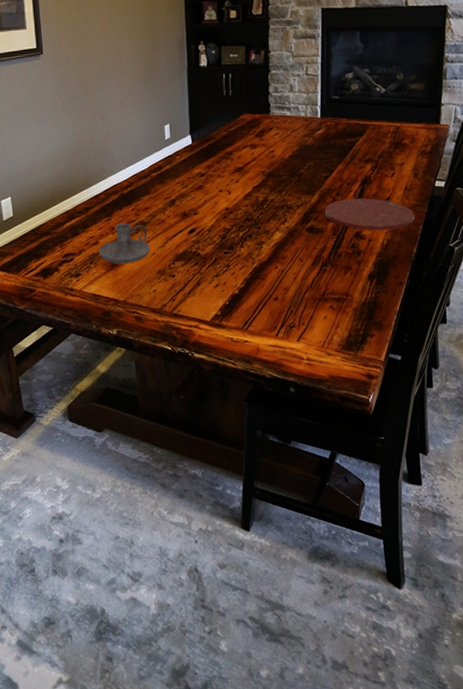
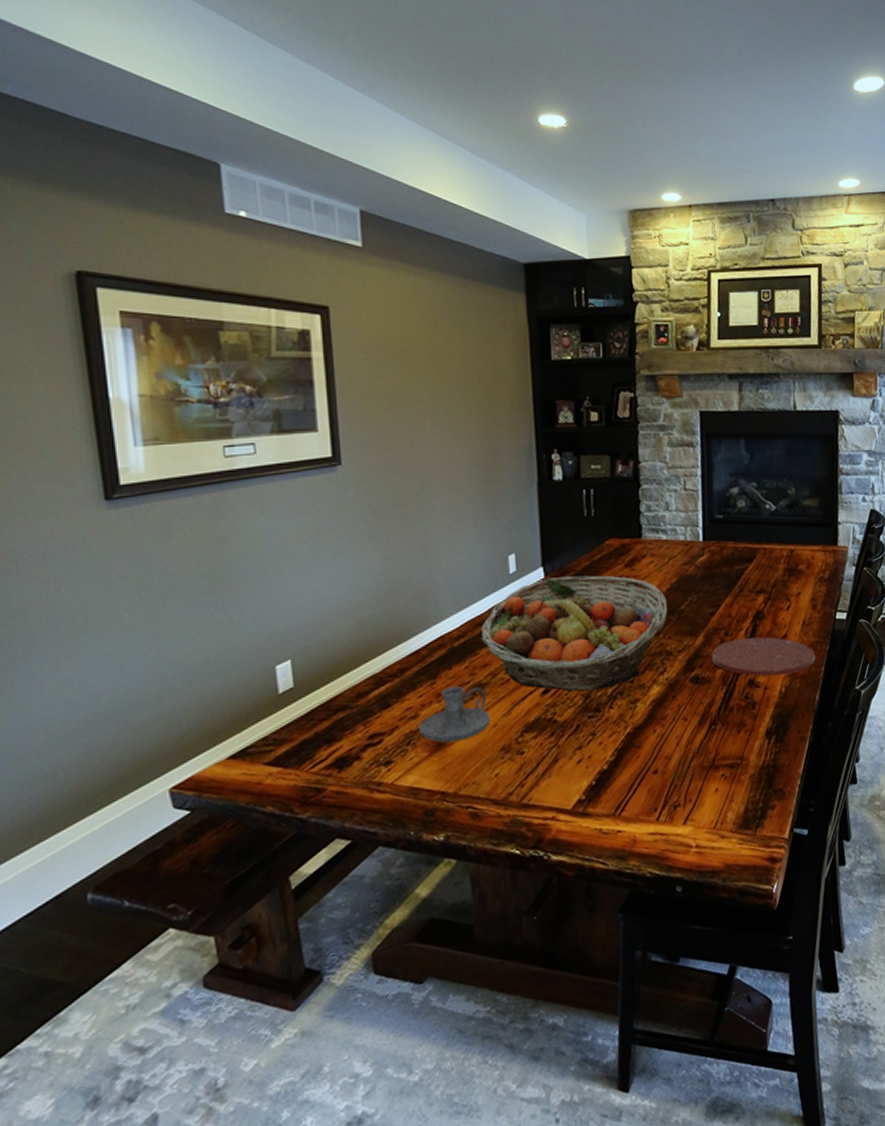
fruit basket: none [143,143,290,233] -> present [481,575,668,692]

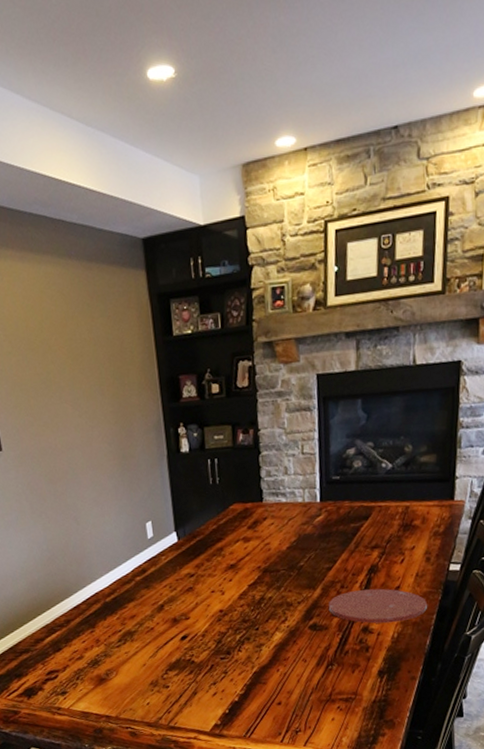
candle holder: present [419,685,491,743] -> none [85,633,141,679]
fruit basket: present [481,575,668,692] -> none [128,537,288,638]

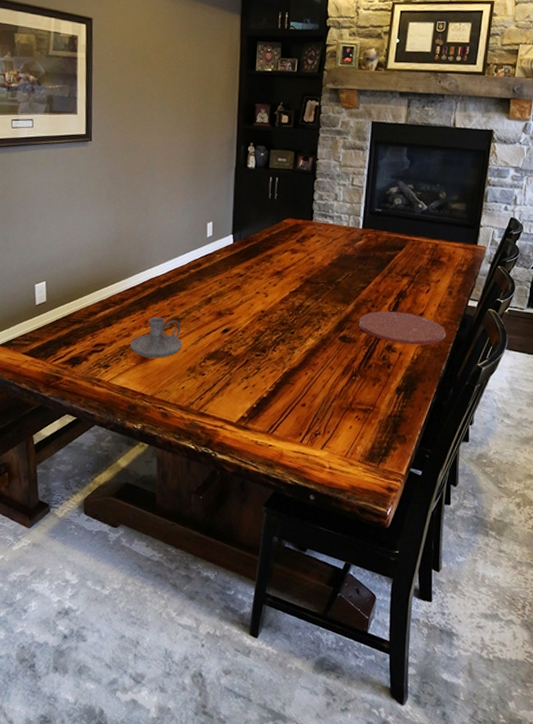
candle holder: none [85,633,141,679] -> present [130,316,183,359]

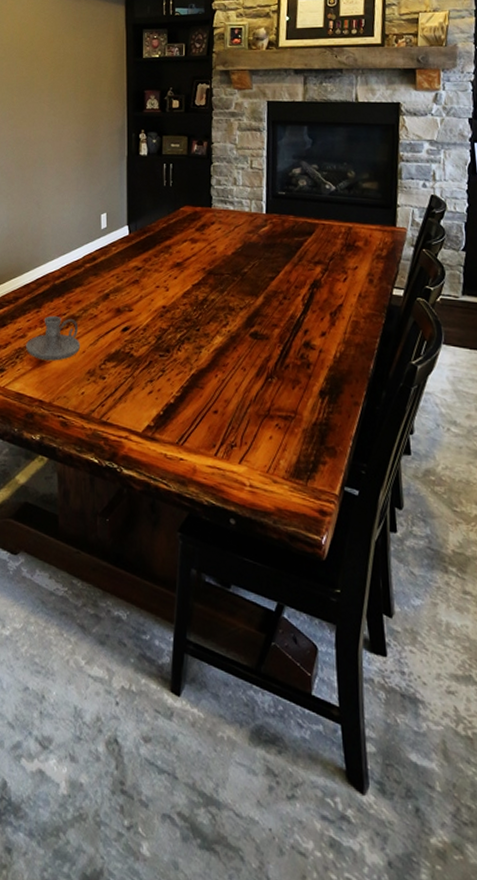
plate: present [358,311,446,346] -> none [270,304,370,341]

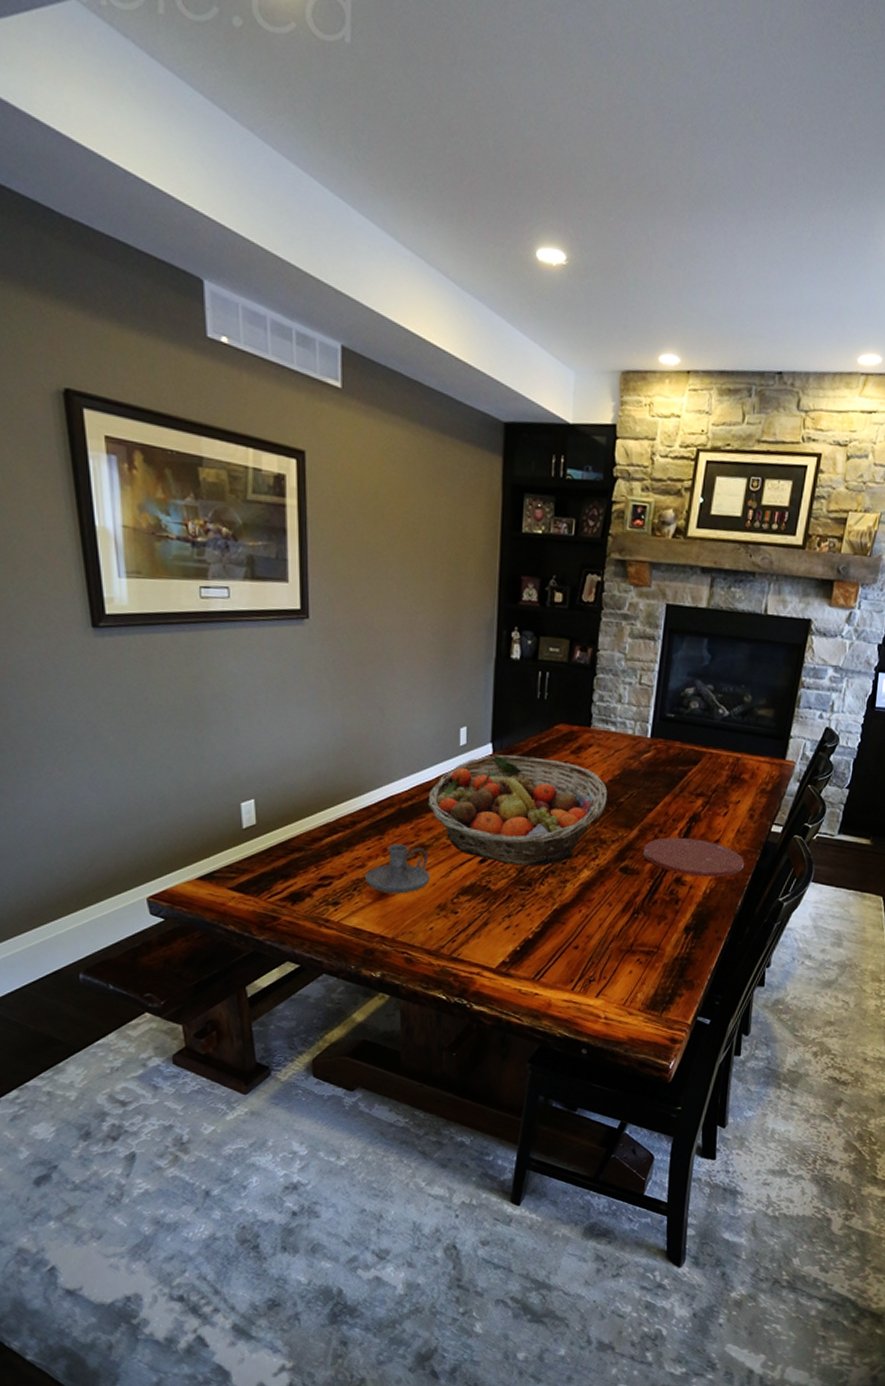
fruit basket: none [76,235,232,334] -> present [427,755,608,867]
plate: none [270,304,370,341] -> present [642,837,744,878]

